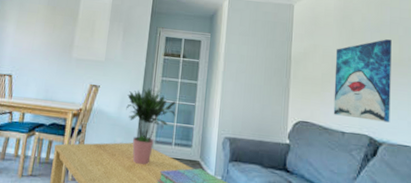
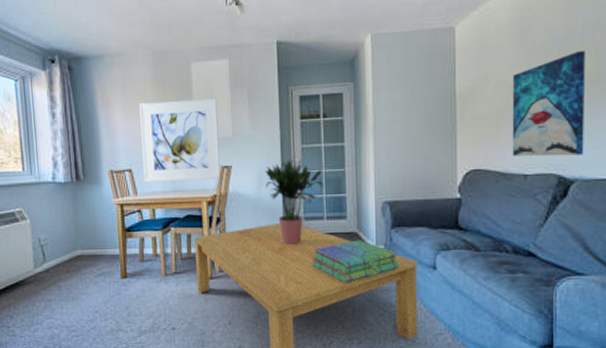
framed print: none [21,21,97,96] -> present [139,98,221,183]

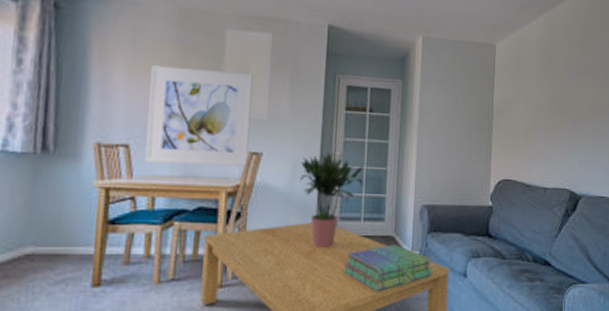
wall art: present [512,51,585,157] -> none [536,84,593,174]

